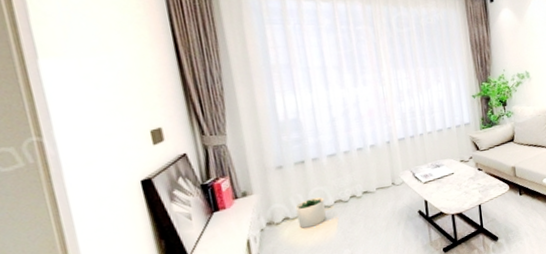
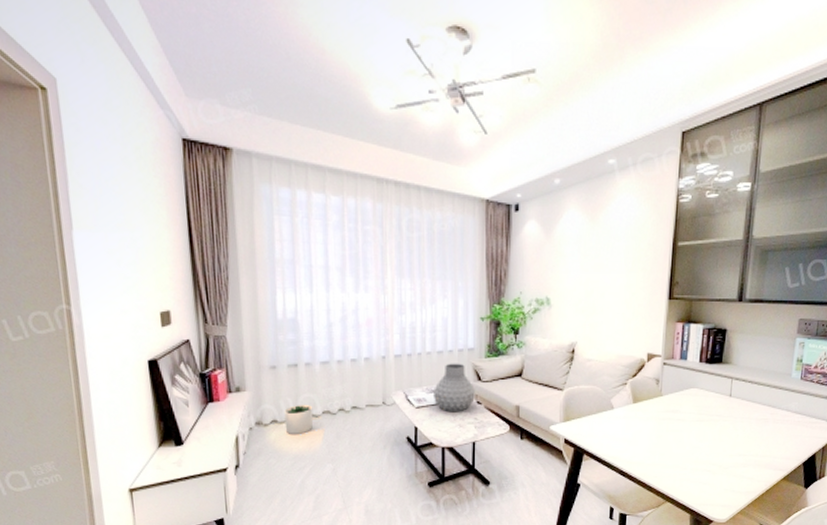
vase: none [437,137,476,182] -> present [432,363,475,413]

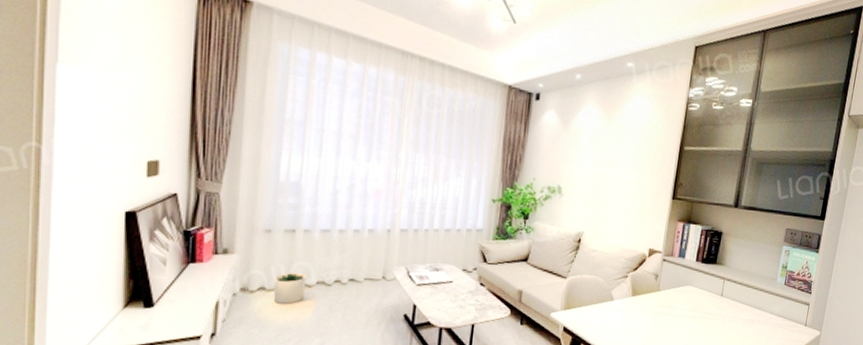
vase: present [432,363,475,413] -> none [435,242,480,293]

